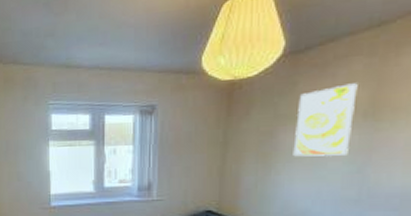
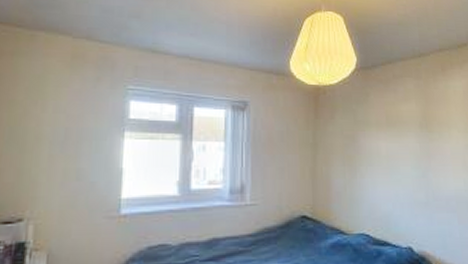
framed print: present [293,83,358,157] -> none [372,99,414,161]

